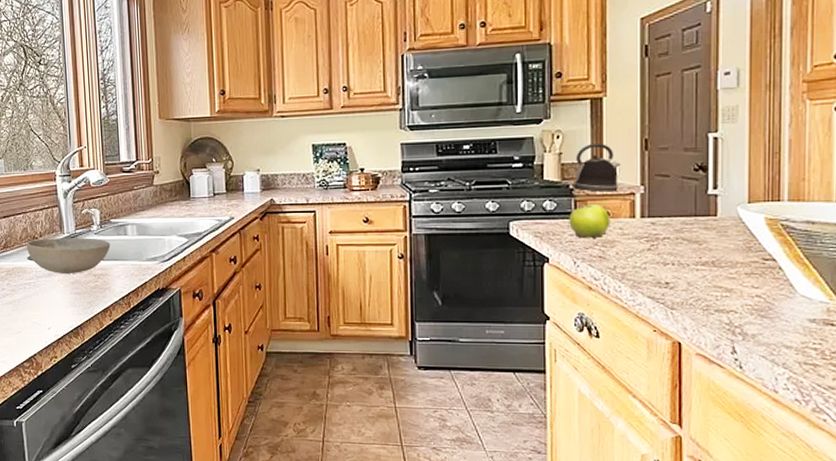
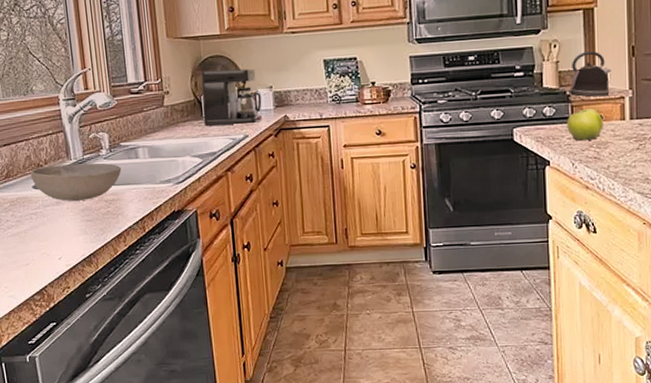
coffee maker: none [190,151,249,208] -> present [200,68,262,127]

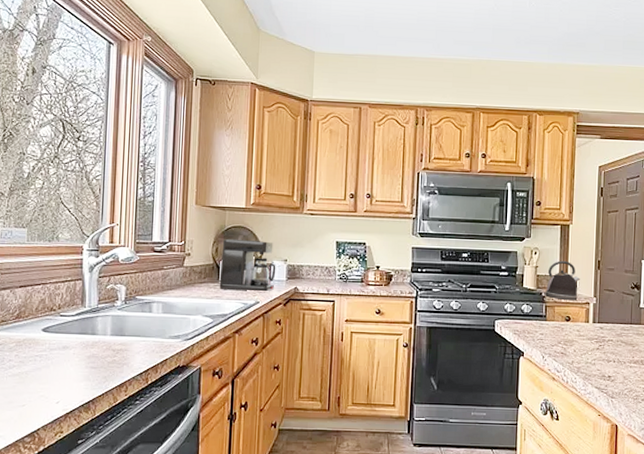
bowl: present [30,162,122,201] -> none [41,311,134,348]
fruit: present [567,108,604,141] -> none [540,309,571,337]

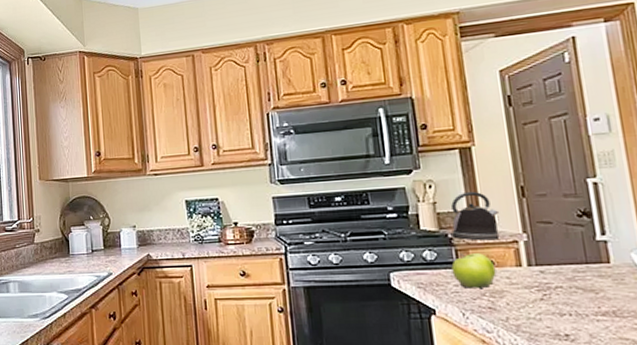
coffee maker: present [219,238,276,293] -> none [68,209,126,264]
fruit: none [540,309,571,337] -> present [451,253,497,288]

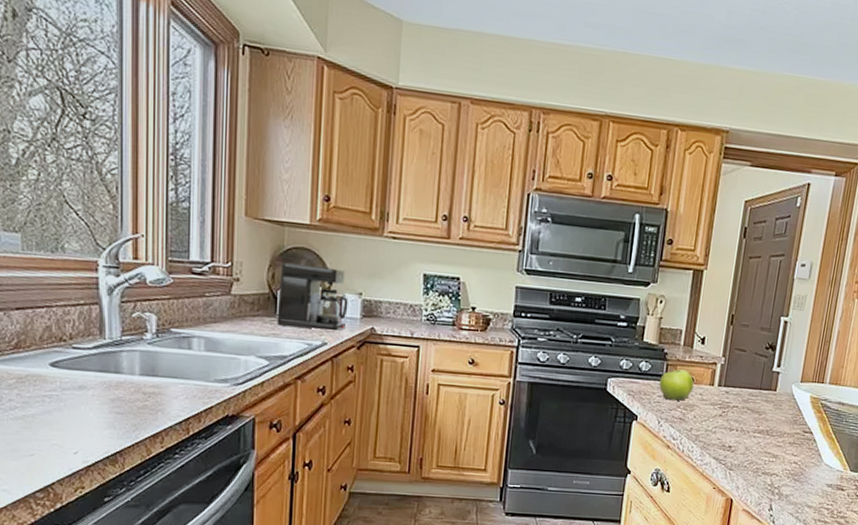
coffee maker: none [68,209,126,264] -> present [276,262,348,333]
kettle: present [450,191,500,241] -> none [666,312,710,360]

